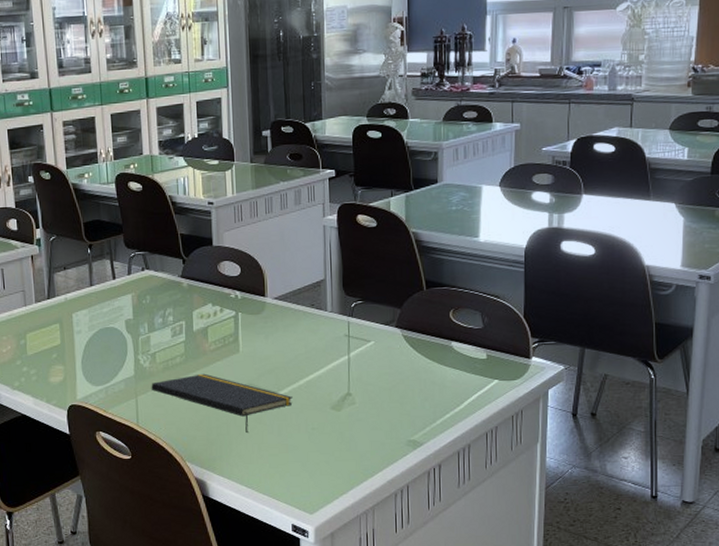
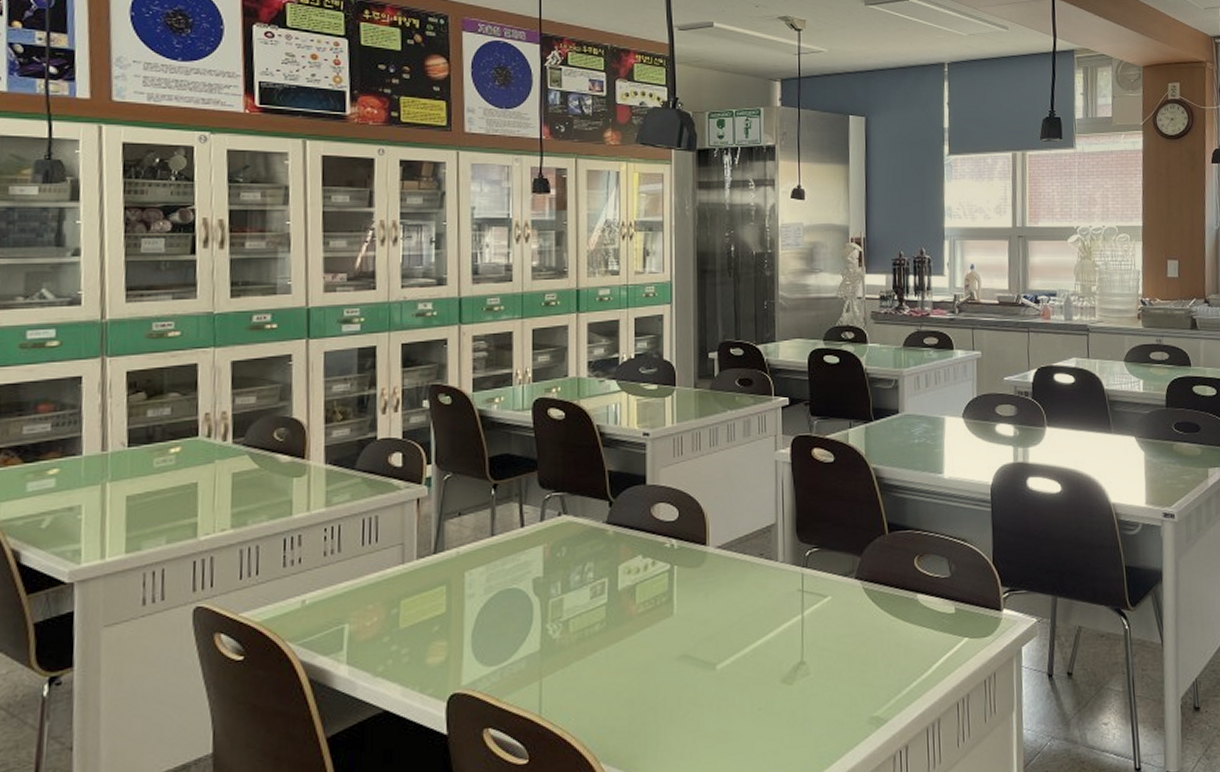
notepad: present [151,373,293,433] -> none [560,644,736,719]

